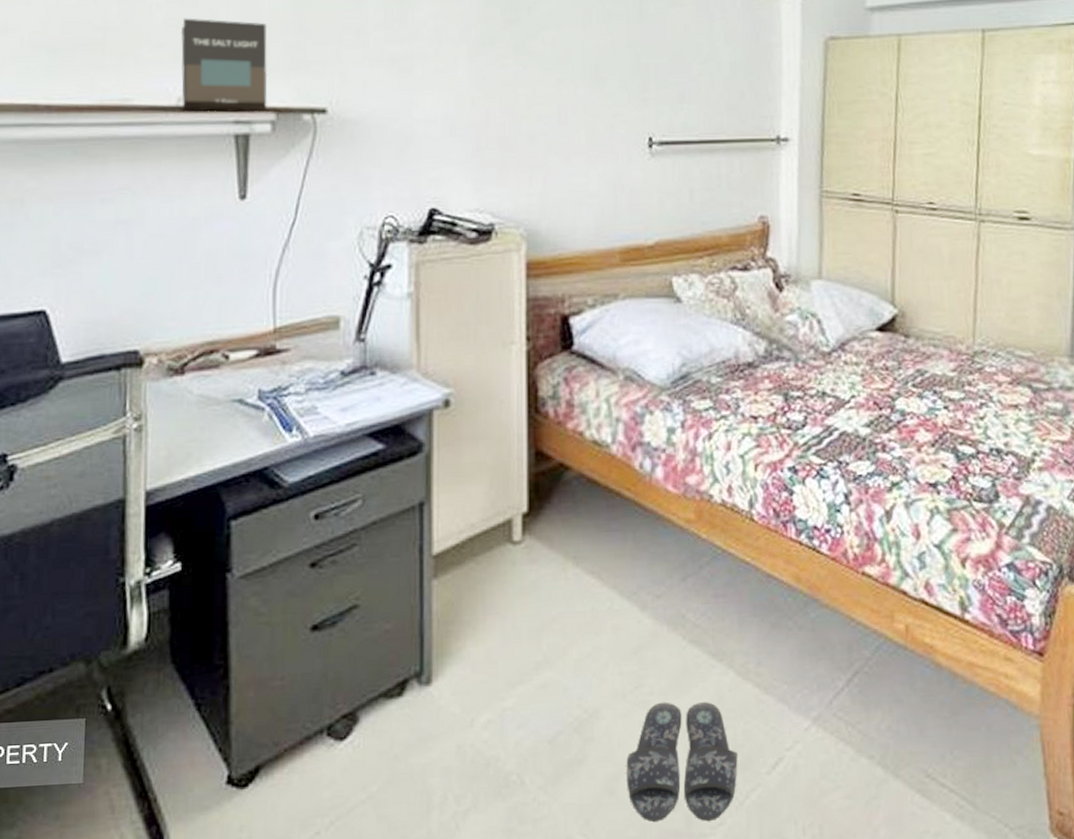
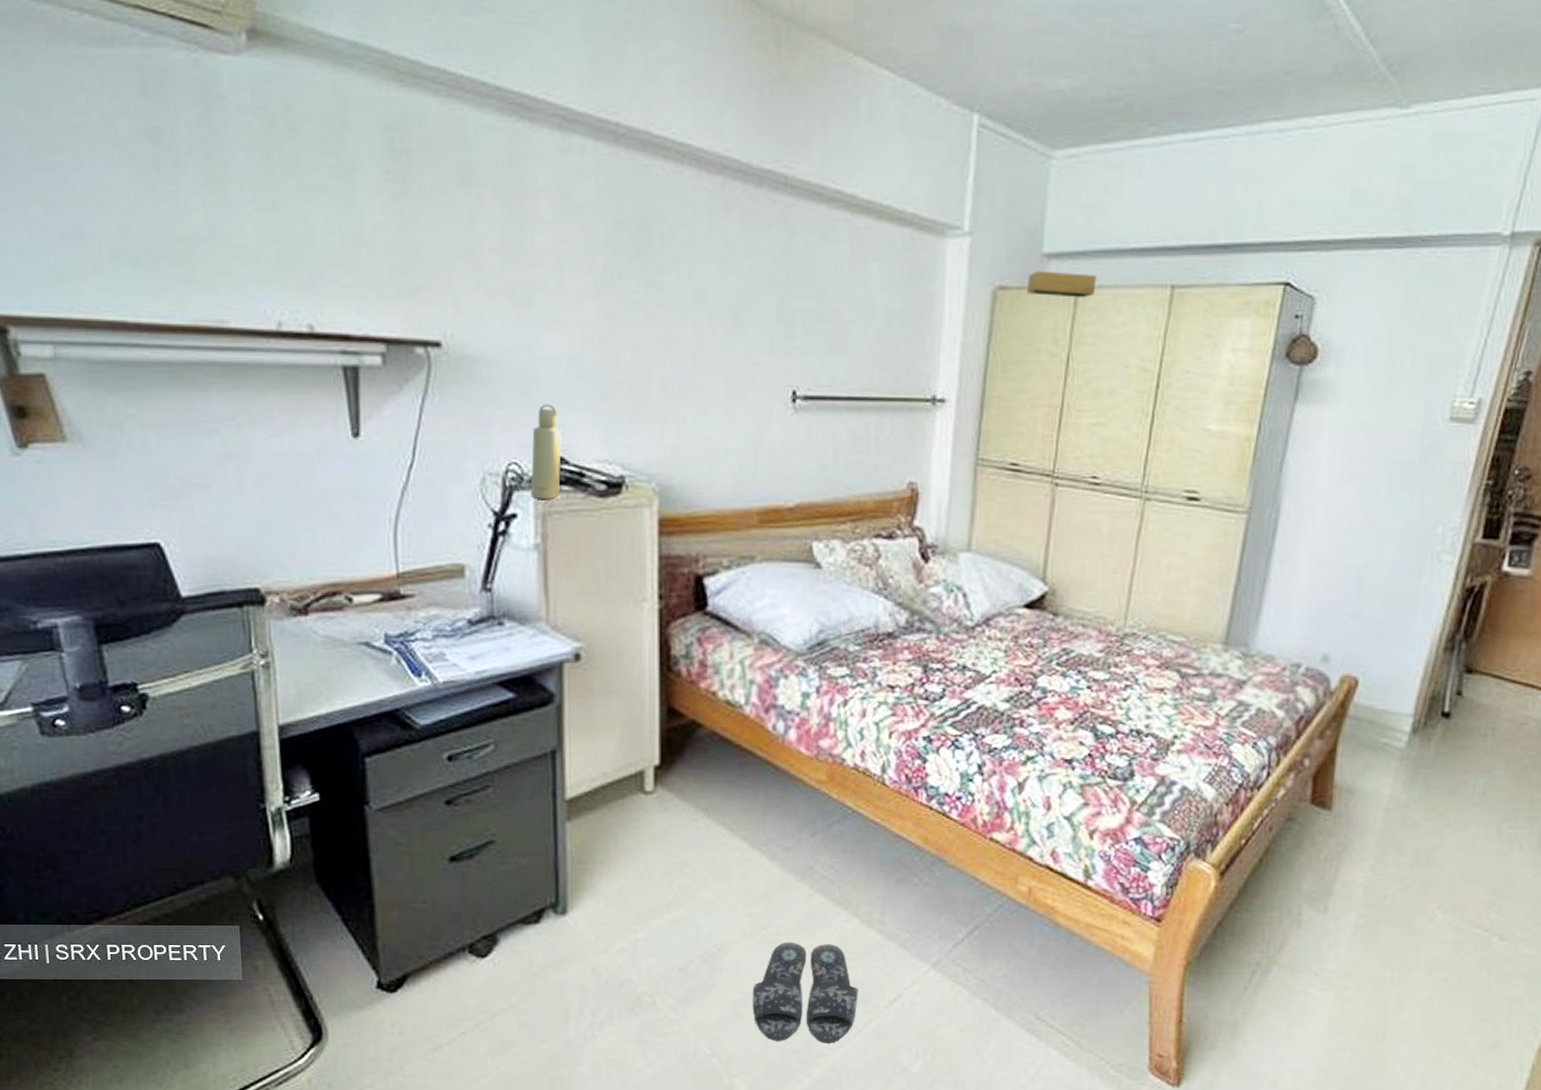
books: present [180,18,268,112] -> none [275,230,376,341]
bottle: none [405,160,435,250] -> present [531,404,562,500]
box: none [854,22,916,44] -> present [1026,270,1097,298]

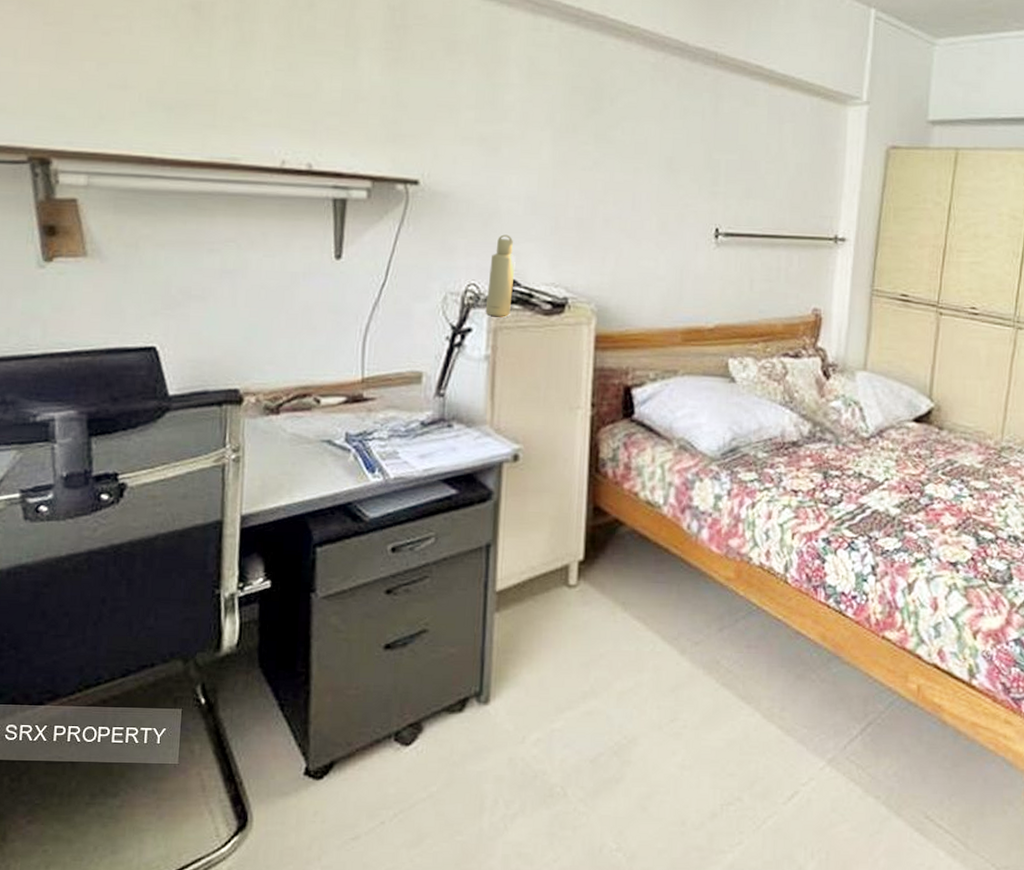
slippers: present [752,942,858,1043] -> none [657,735,758,840]
box: present [1026,270,1097,298] -> none [914,134,973,158]

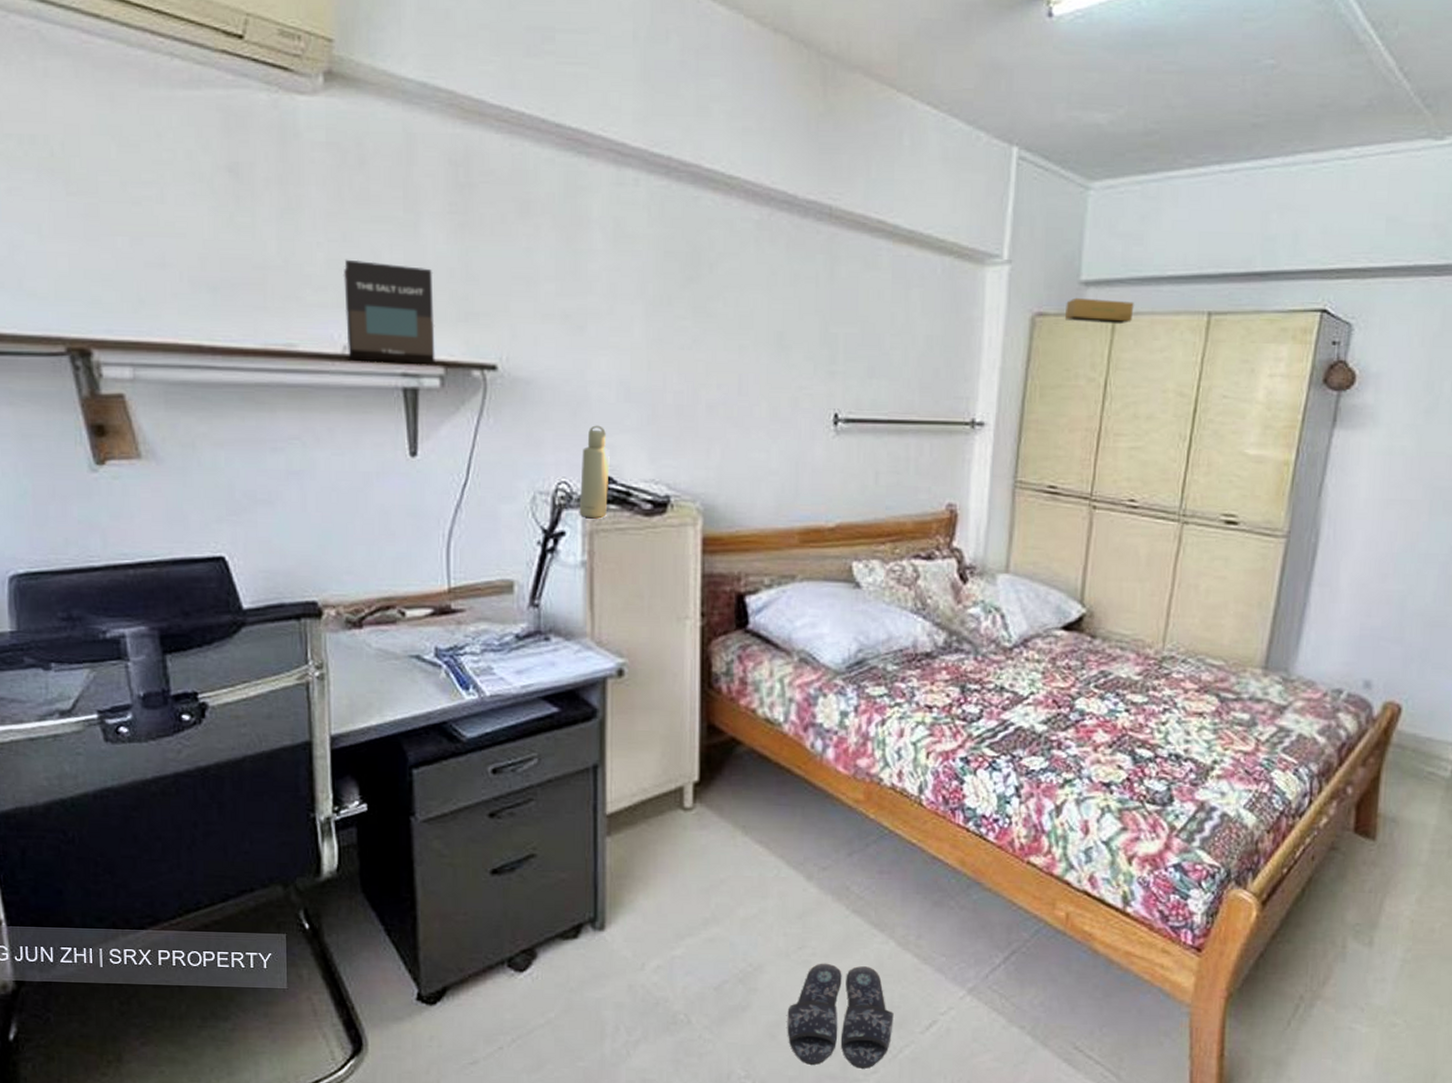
books: none [285,86,367,178] -> present [343,259,435,364]
slippers: none [657,735,758,840] -> present [787,963,894,1069]
box: none [914,134,973,158] -> present [1064,297,1134,325]

